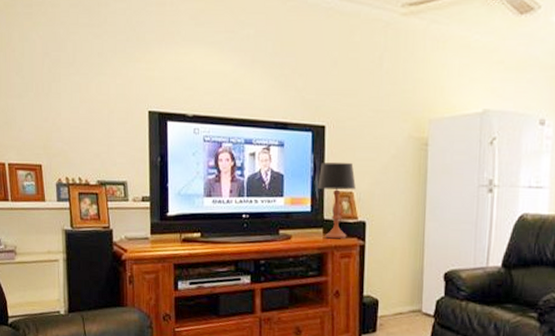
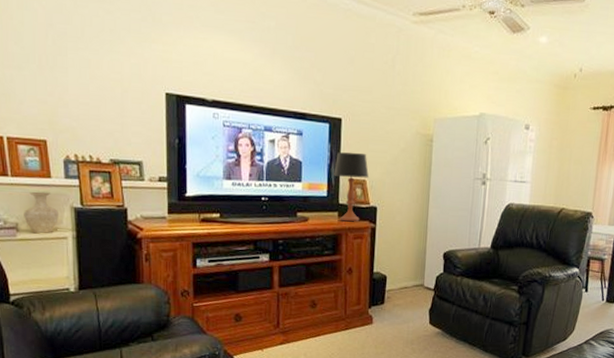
vase: none [21,215,52,257] -> present [24,191,60,234]

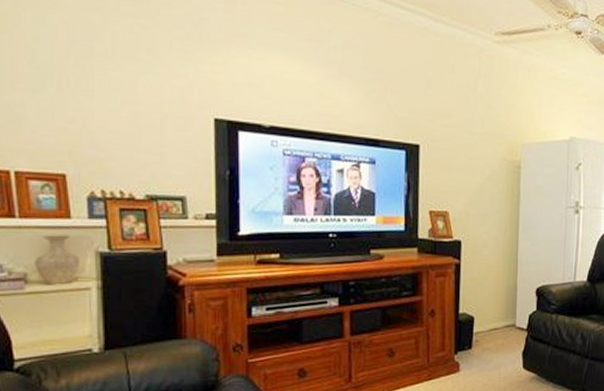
table lamp: present [334,152,369,222] -> none [412,181,451,258]

